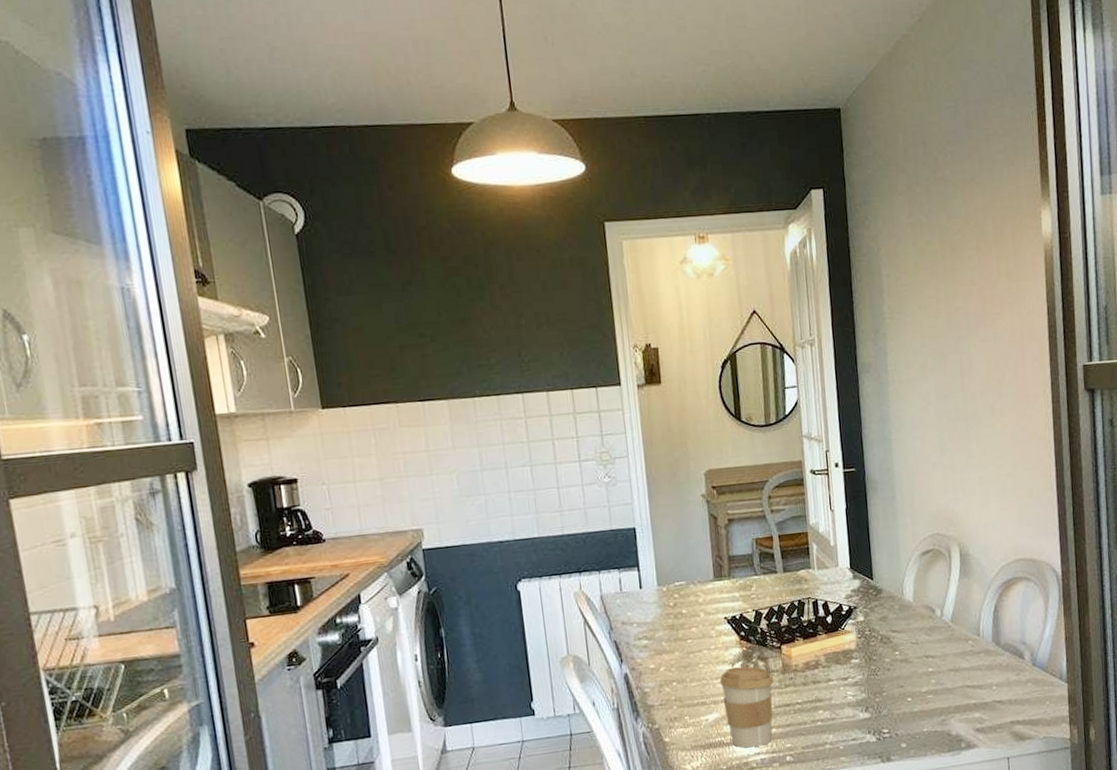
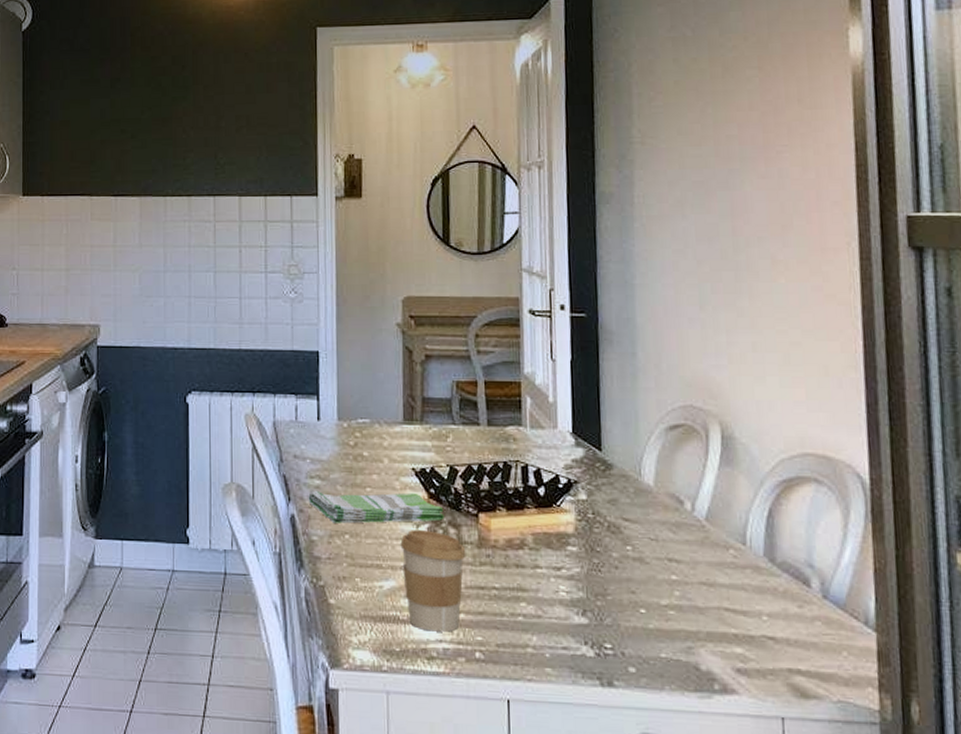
dish towel: none [638,637,754,675] -> present [308,491,444,524]

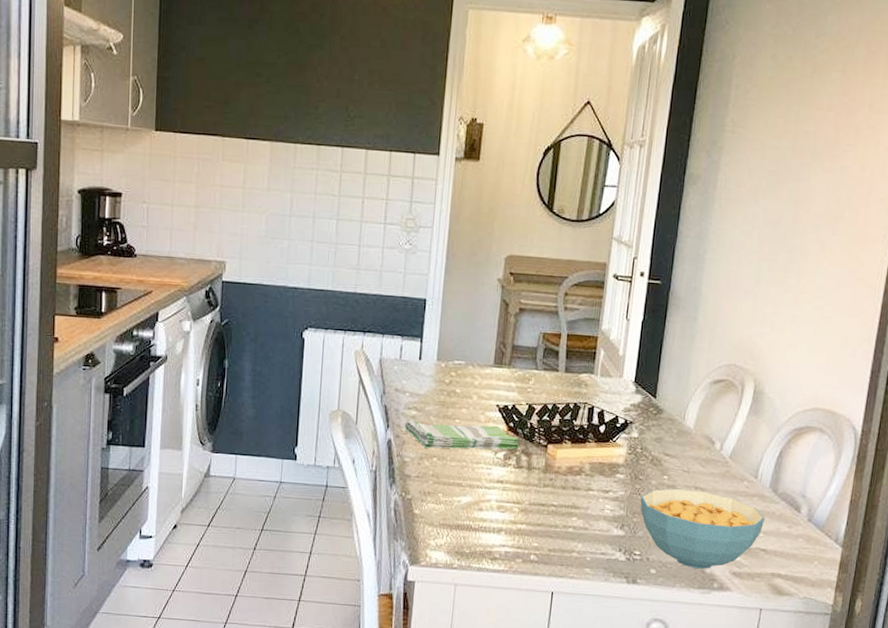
coffee cup: present [400,530,466,632] -> none [478,456,534,539]
cereal bowl: none [602,561,766,665] -> present [640,488,765,569]

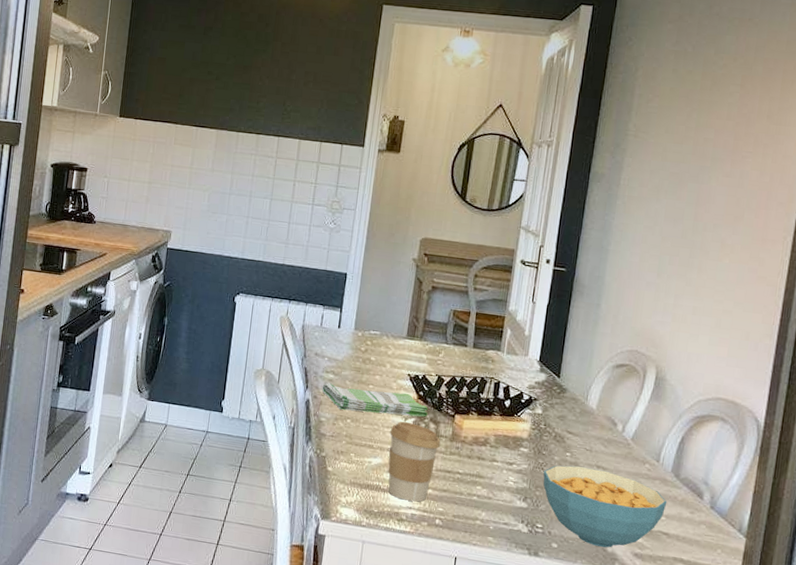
coffee cup: none [478,456,534,539] -> present [388,421,441,502]

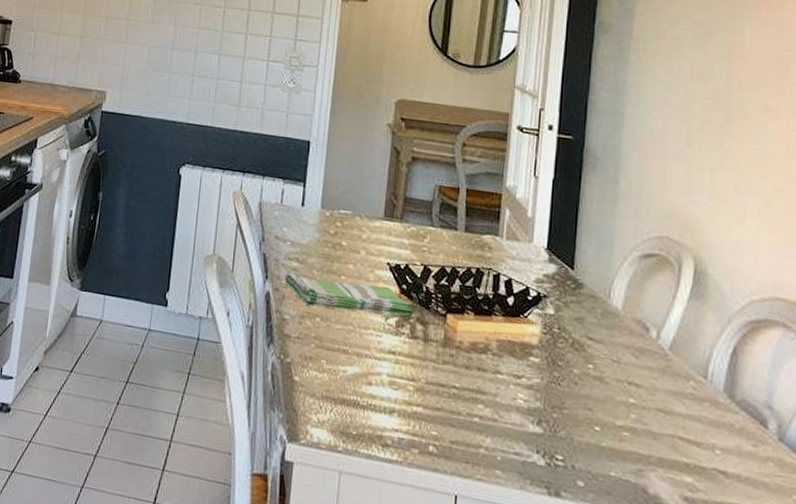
coffee cup: present [388,421,441,502] -> none [367,321,431,423]
cereal bowl: present [543,465,667,548] -> none [560,380,722,489]

